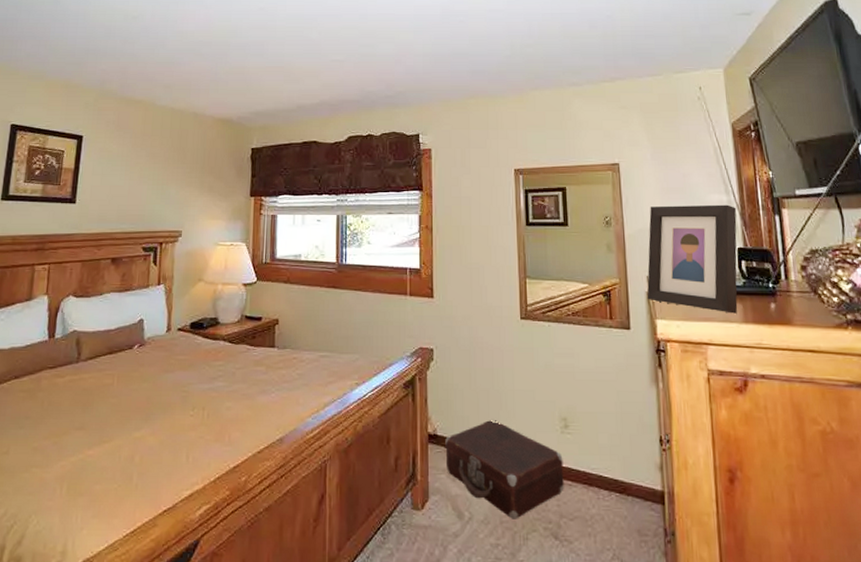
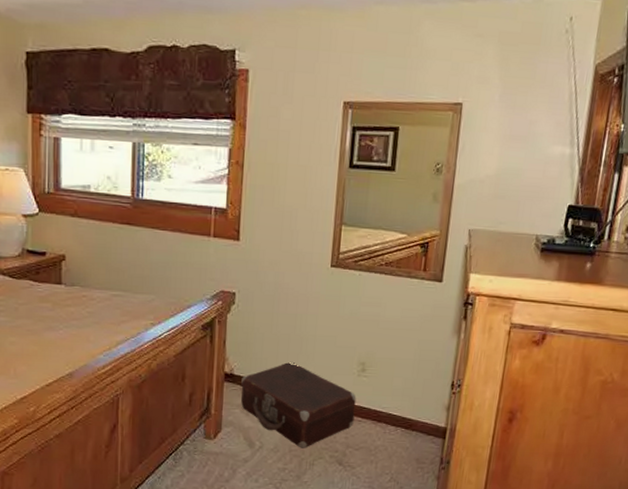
picture frame: present [646,204,738,314] -> none [465,155,578,271]

